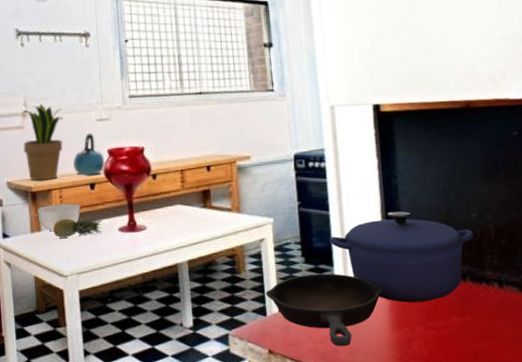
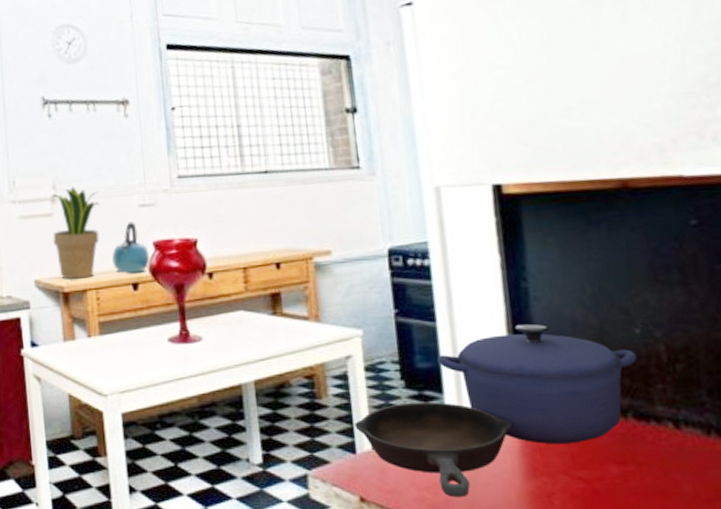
bowl: present [37,203,81,232] -> none [70,306,122,341]
fruit: present [53,217,102,238] -> none [90,324,148,349]

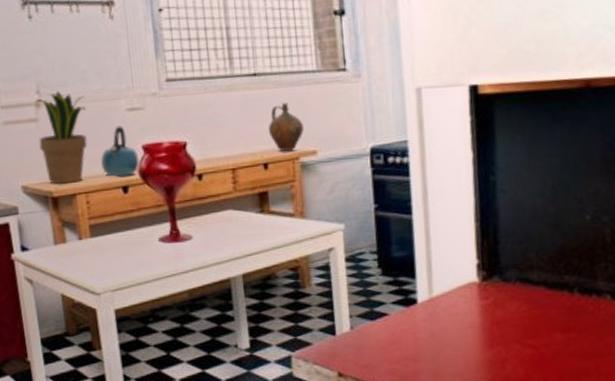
ceramic jug: none [280,201,317,251] -> present [268,103,304,152]
frying pan: present [354,401,512,498] -> none [335,286,475,368]
cooking pot: present [438,322,638,444] -> none [412,212,586,319]

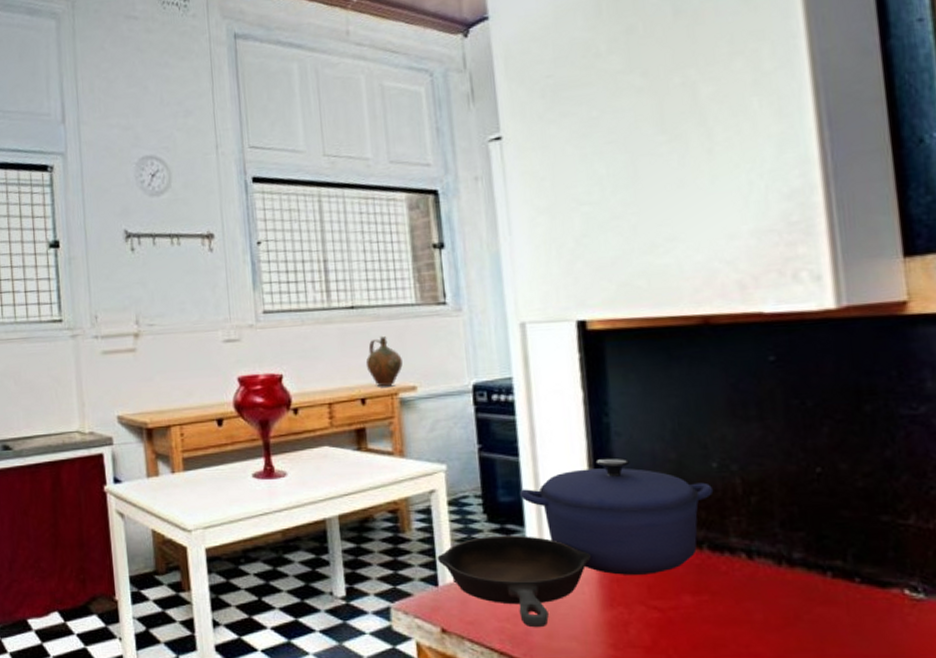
potted plant: present [34,91,88,184] -> none [133,321,184,415]
kettle: present [100,125,140,177] -> none [195,357,235,409]
frying pan: none [335,286,475,368] -> present [437,535,591,628]
cooking pot: none [412,212,586,319] -> present [520,456,714,575]

